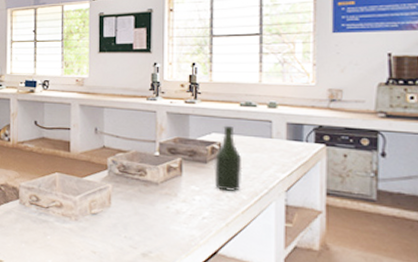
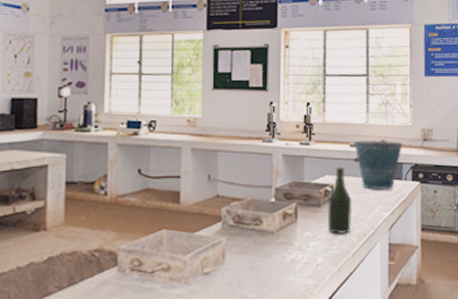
bucket: none [243,99,304,150] -> present [353,139,403,189]

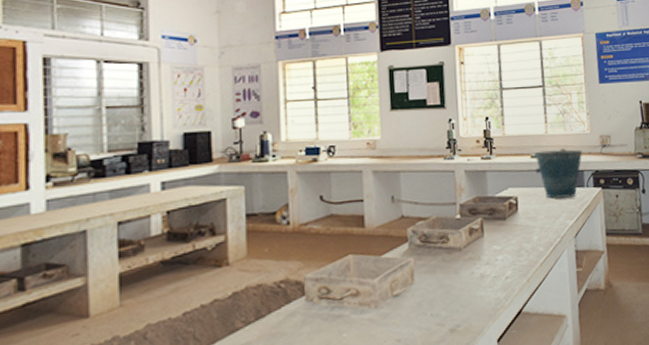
bottle: present [327,167,352,234] -> none [512,178,538,246]

